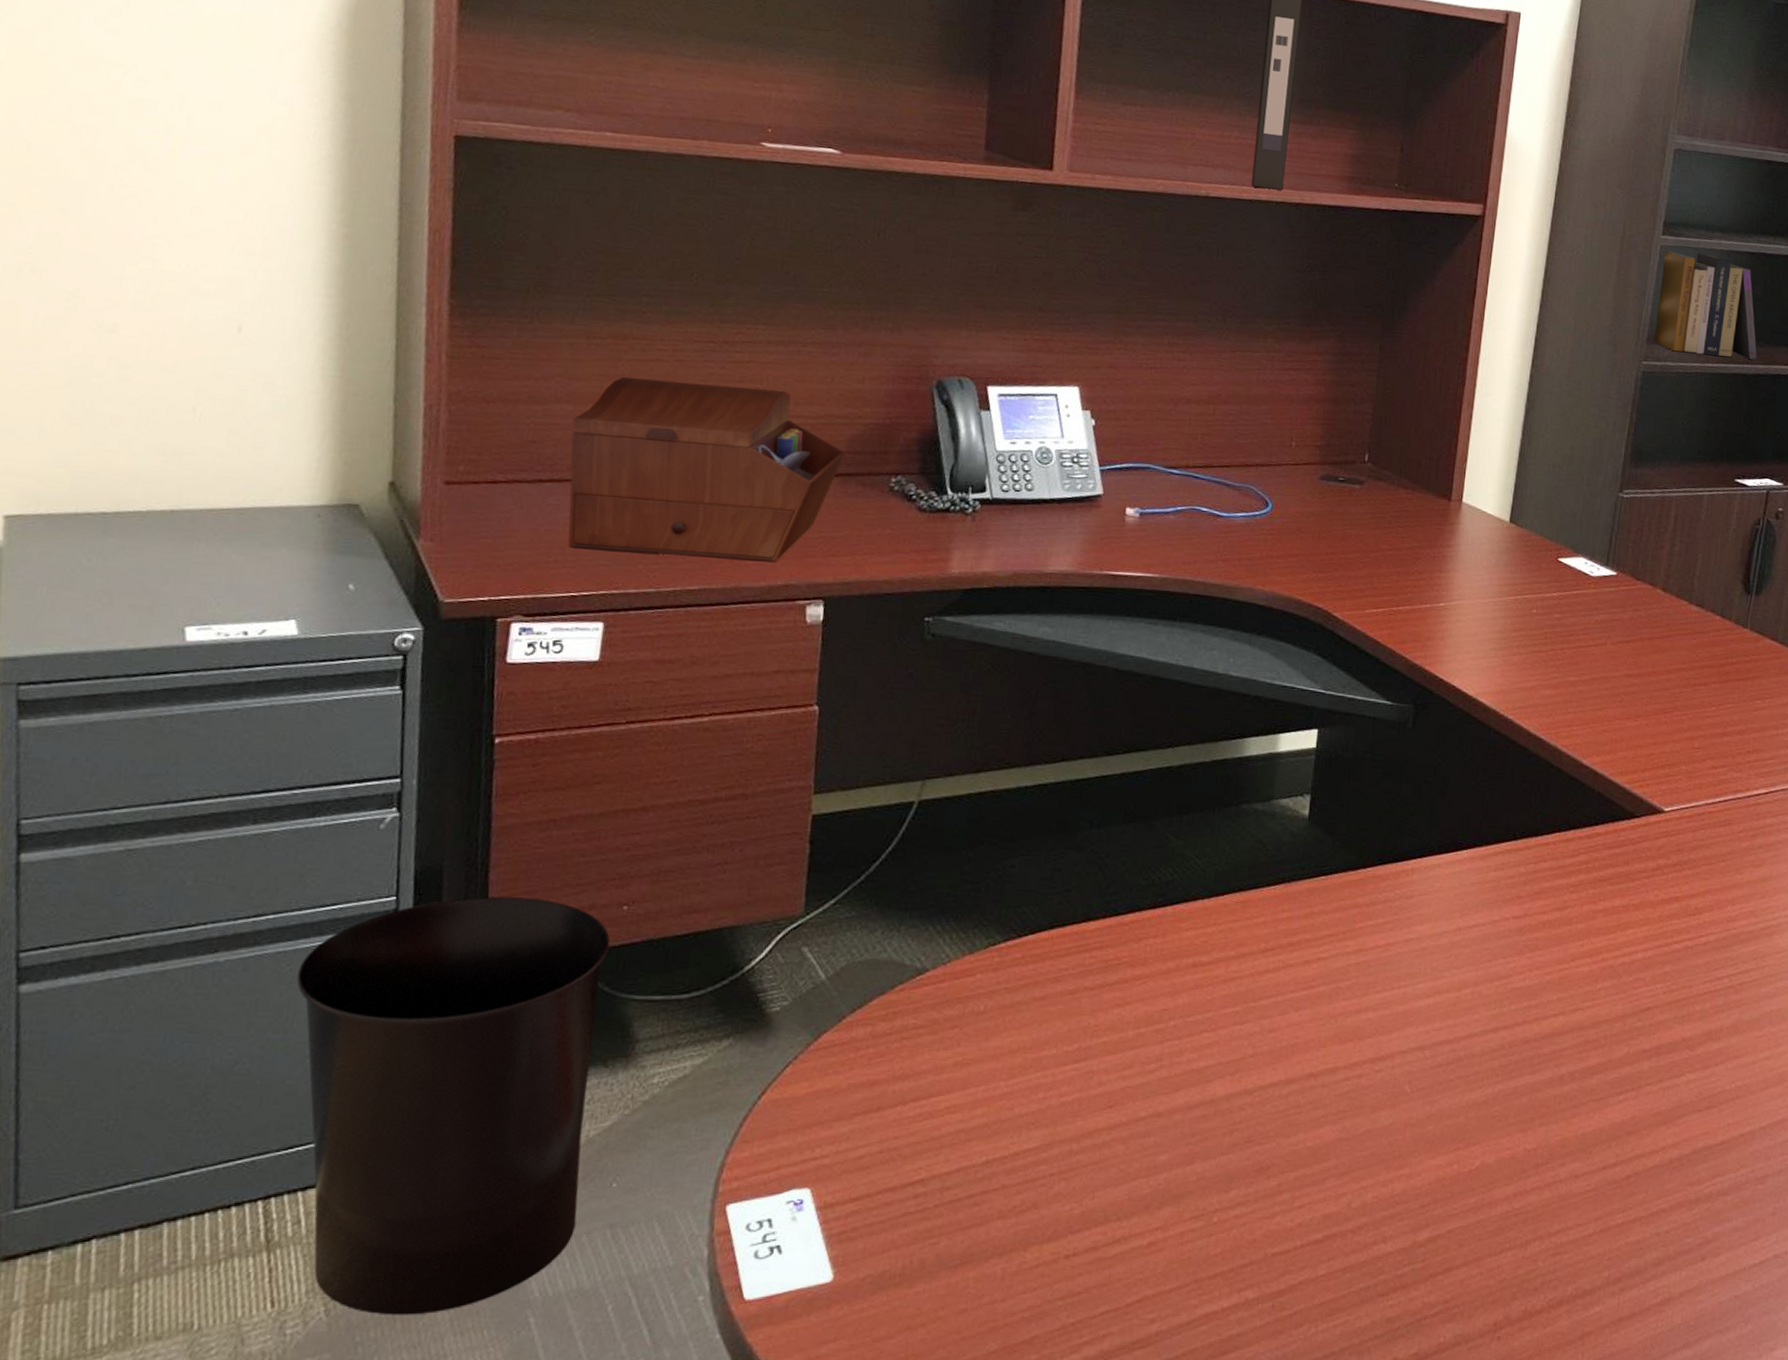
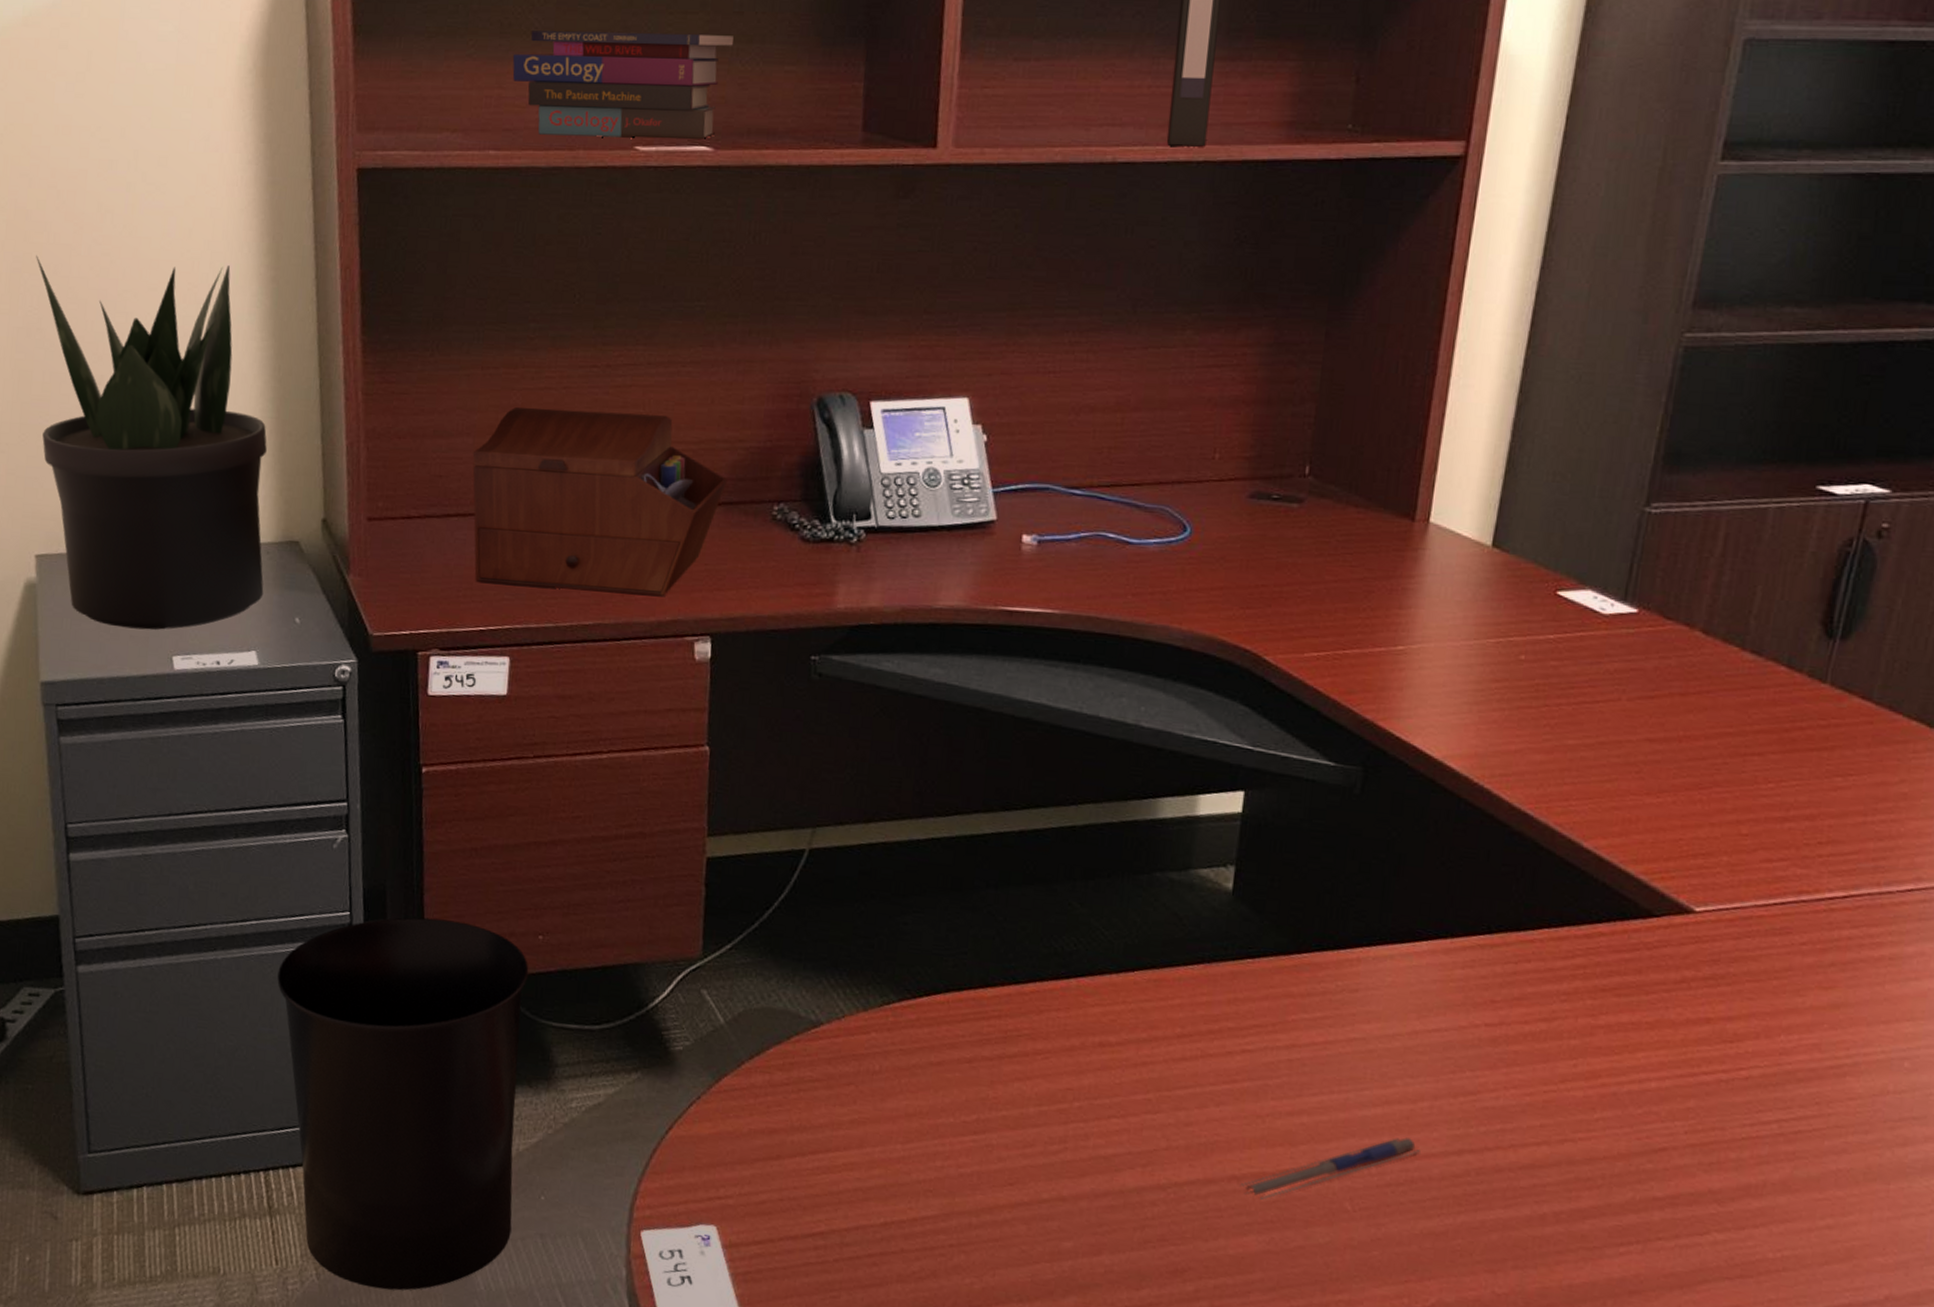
planter: none [26,191,327,598] -> present [36,255,267,630]
books: none [635,27,864,143] -> present [512,31,734,140]
pen: none [1316,1022,1465,1092] -> present [1240,1138,1420,1200]
books: present [1654,251,1758,360] -> none [1703,180,1860,322]

